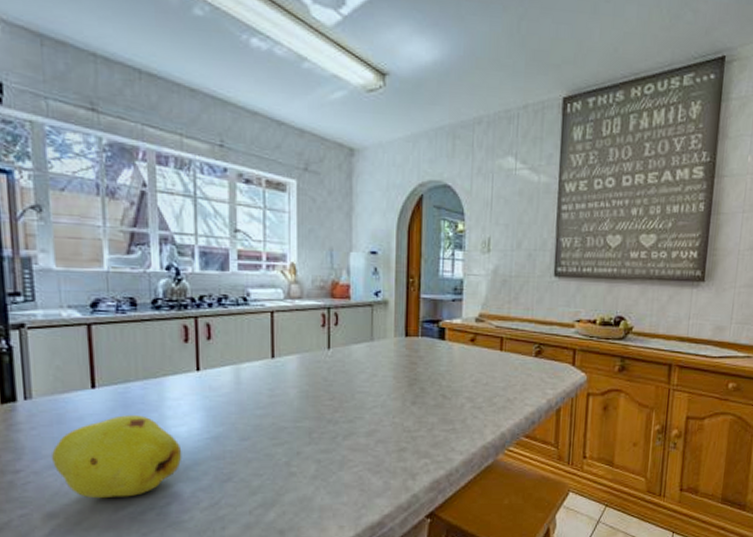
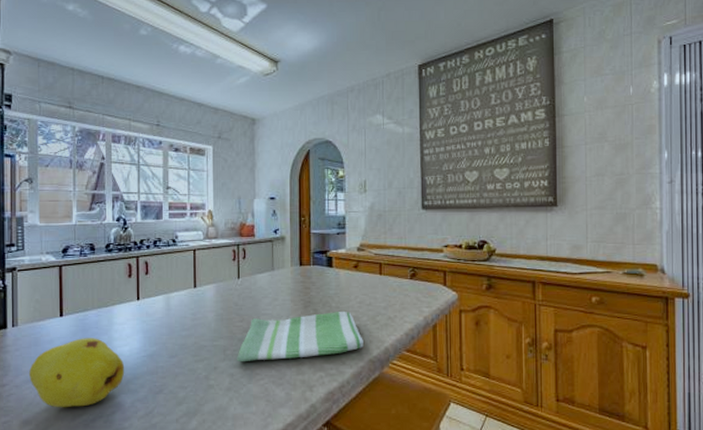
dish towel: none [325,390,477,447] -> present [237,310,363,362]

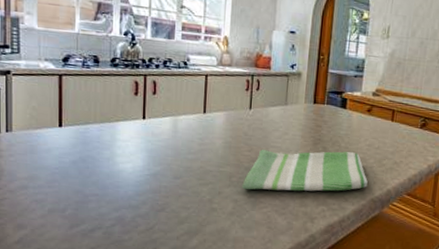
fruit: present [29,338,125,408] -> none [25,150,127,217]

